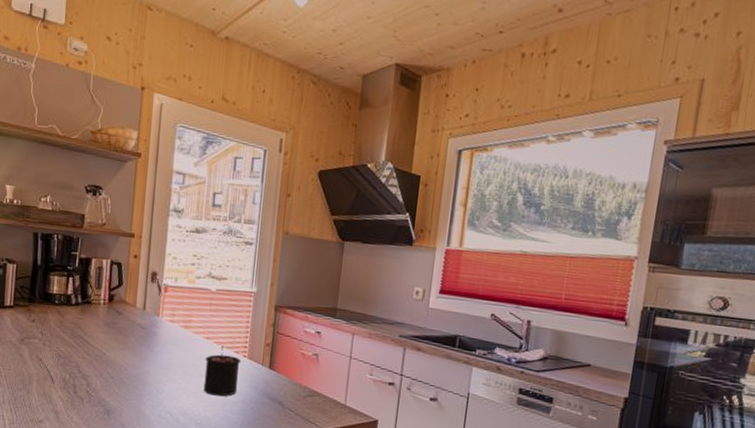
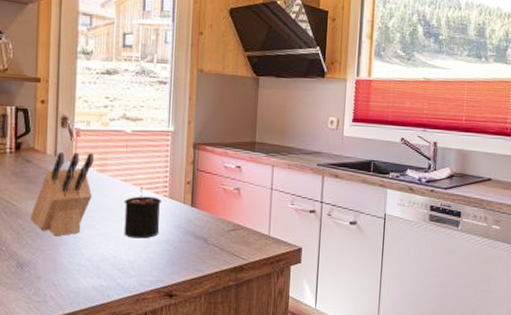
knife block: none [119,306,180,387] -> present [31,152,95,237]

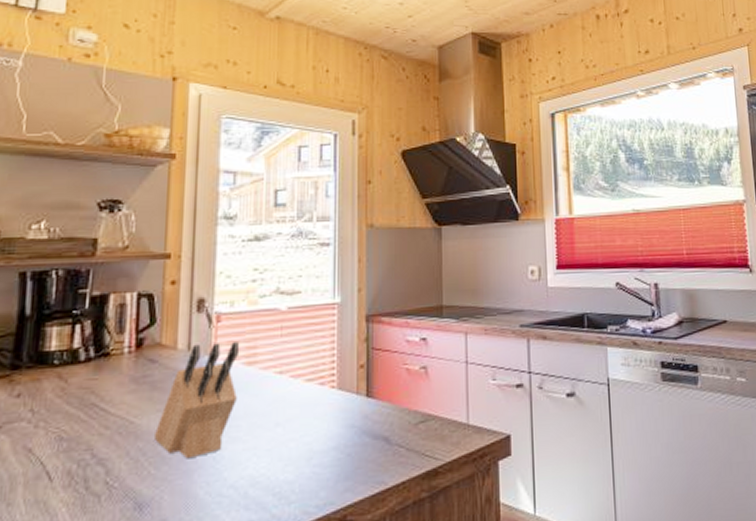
candle: present [124,187,162,239] -> none [279,379,329,449]

